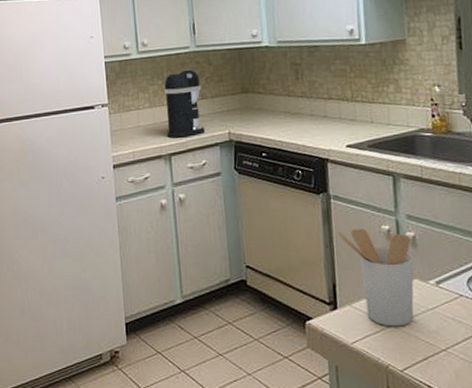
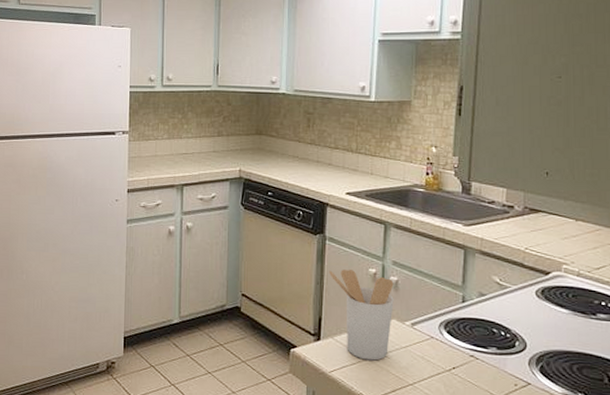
coffee maker: present [164,69,206,138] -> none [181,107,219,170]

